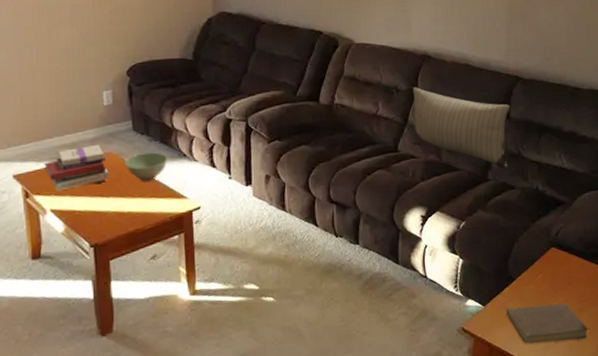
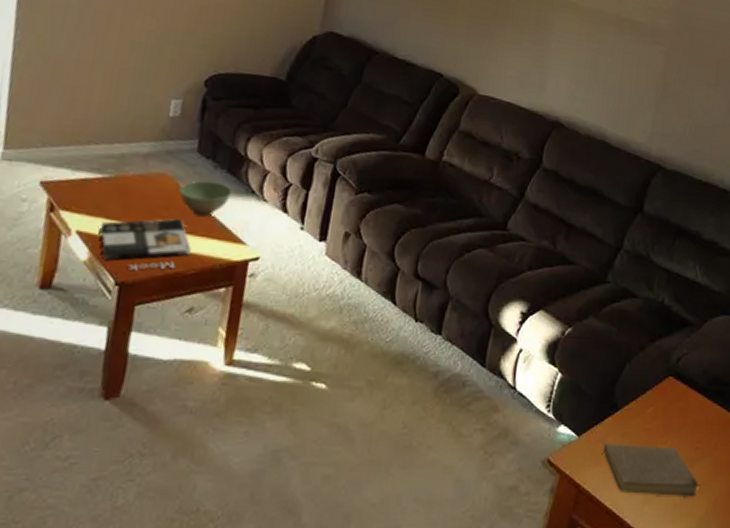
books: present [44,145,109,192] -> none [80,160,158,210]
magazine: none [69,187,146,234] -> present [100,219,192,272]
pillow: present [411,87,510,169] -> none [524,157,645,271]

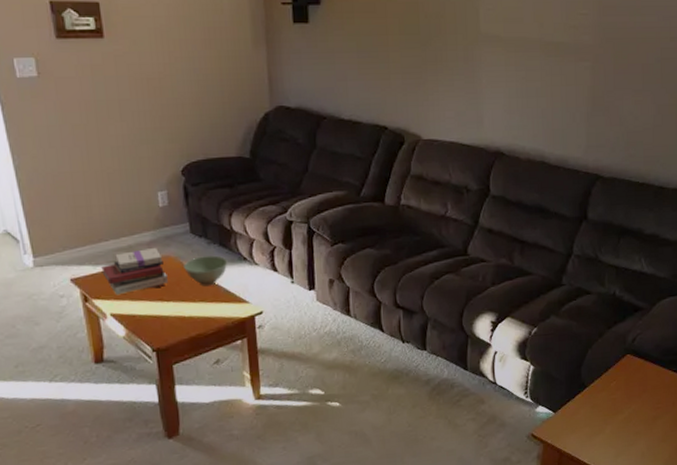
books: none [80,160,158,210] -> present [101,248,168,296]
magazine: present [100,219,192,272] -> none [129,291,207,339]
book: present [599,432,700,498] -> none [572,407,663,451]

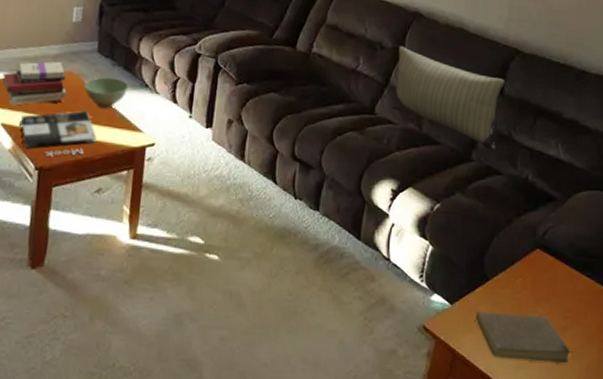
magazine: none [129,291,207,339] -> present [21,111,98,158]
pillow: none [482,187,588,273] -> present [390,46,505,150]
book: none [572,407,663,451] -> present [471,301,571,364]

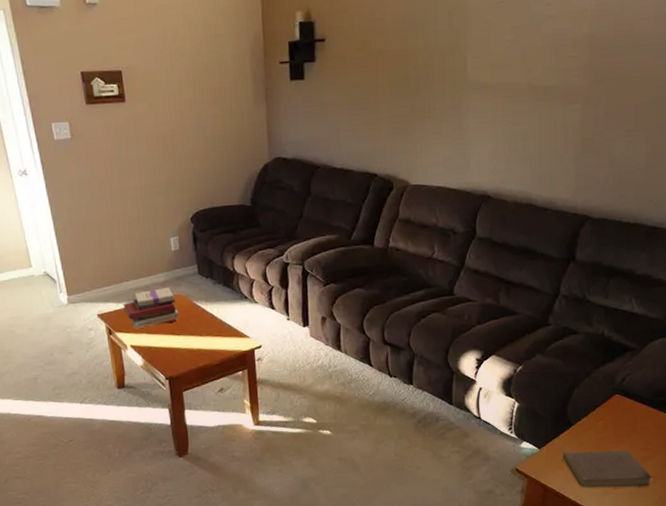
magazine: present [21,111,98,158] -> none [146,326,212,368]
bowl: present [84,77,129,109] -> none [193,294,231,322]
pillow: present [390,46,505,150] -> none [467,229,576,313]

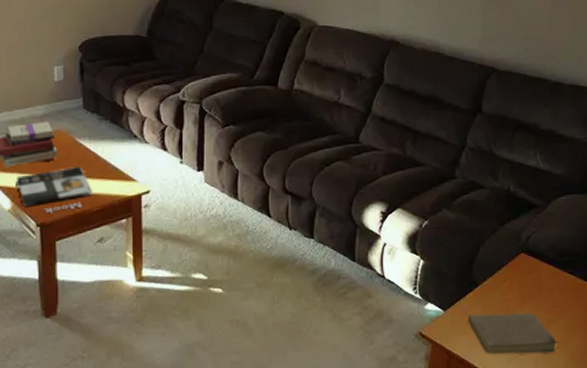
magazine: none [146,326,212,368] -> present [17,167,94,214]

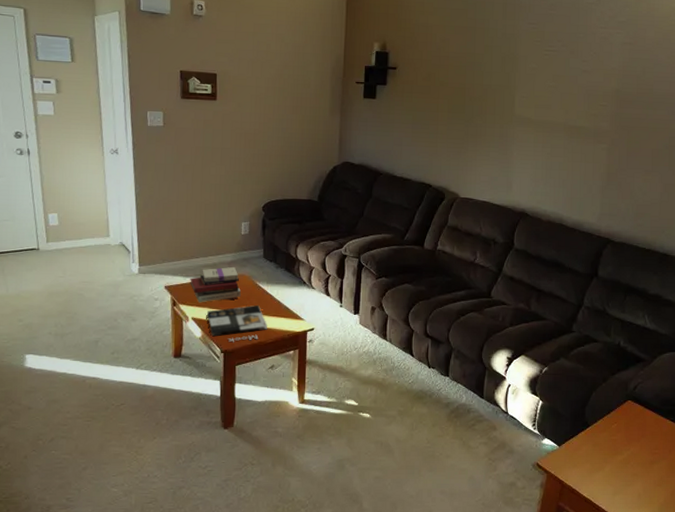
book: present [463,306,558,355] -> none [575,443,659,490]

